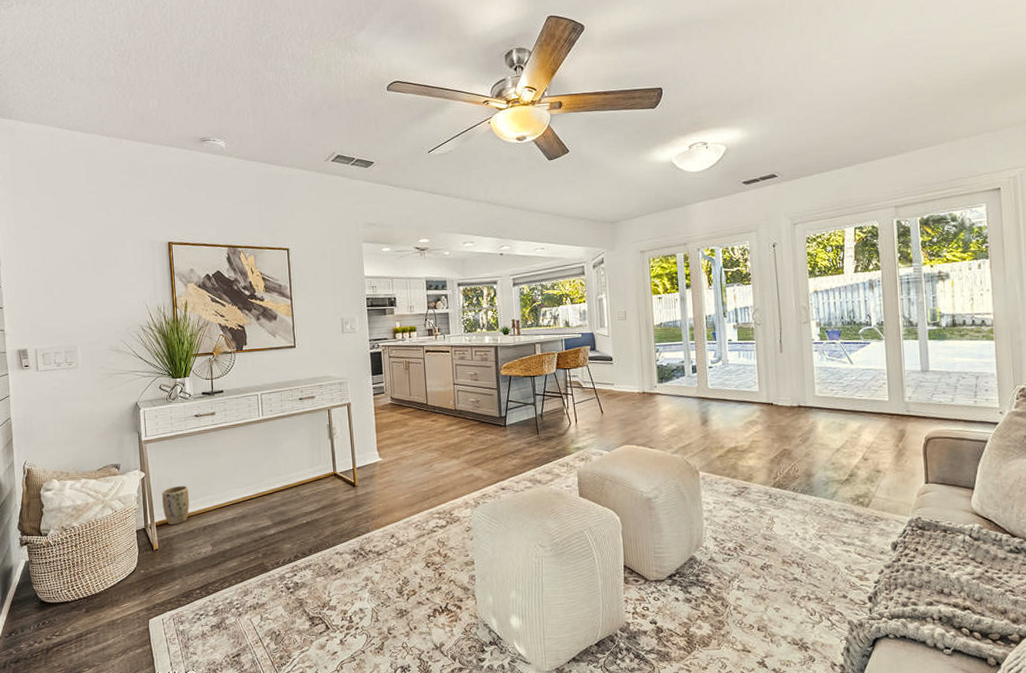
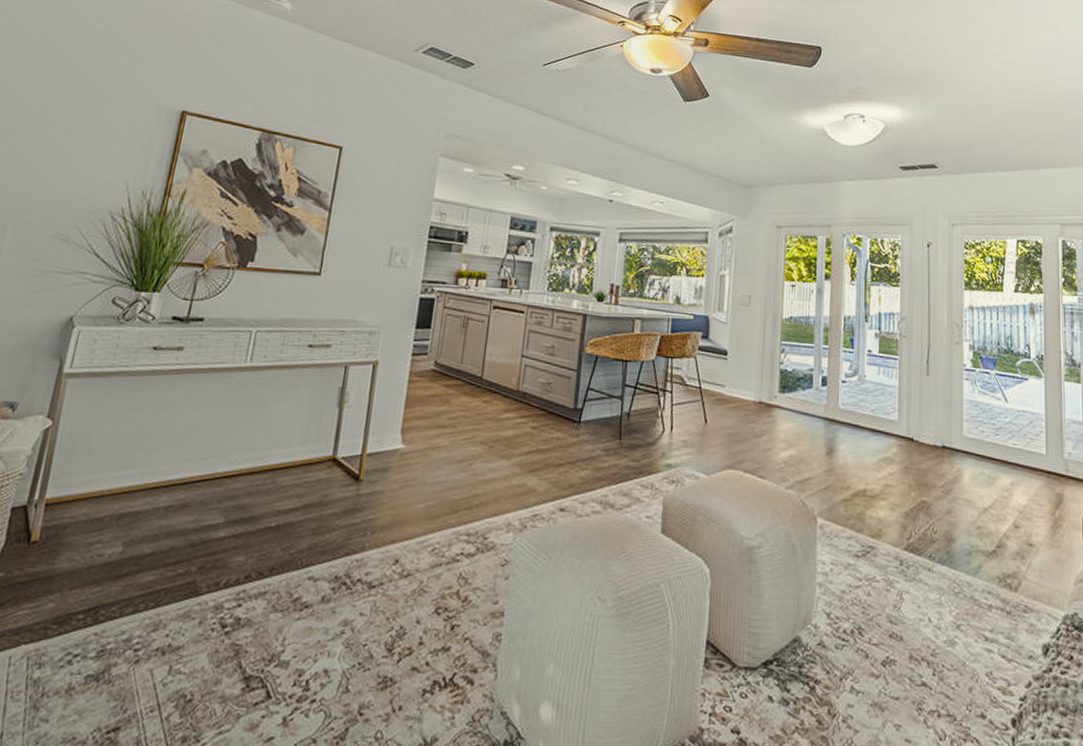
plant pot: present [162,485,190,526] -> none [63,446,113,507]

